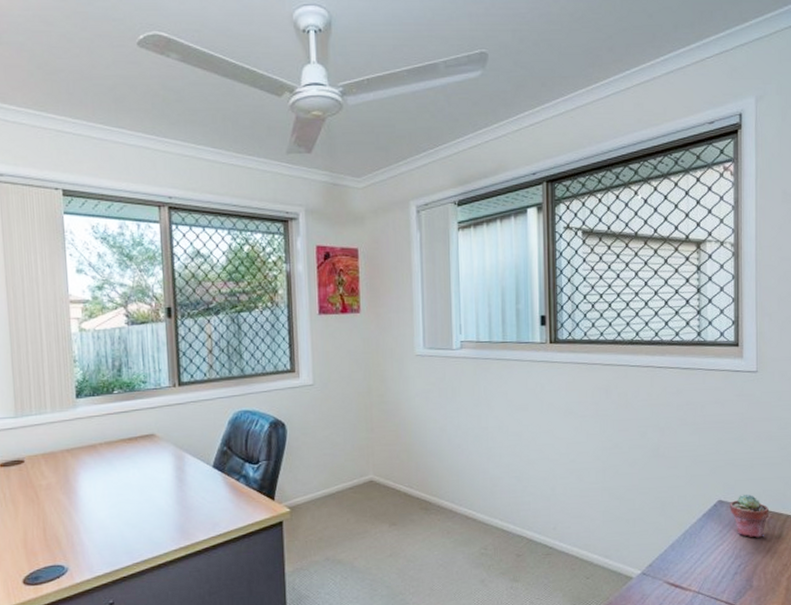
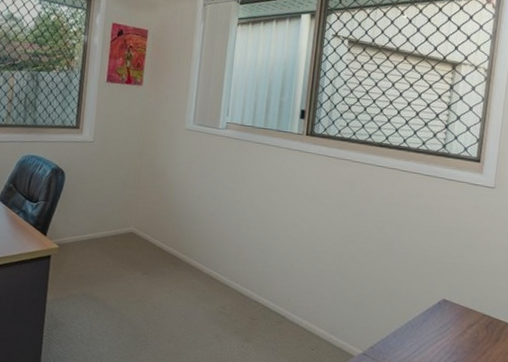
potted succulent: present [730,494,769,538] -> none [452,297,489,339]

